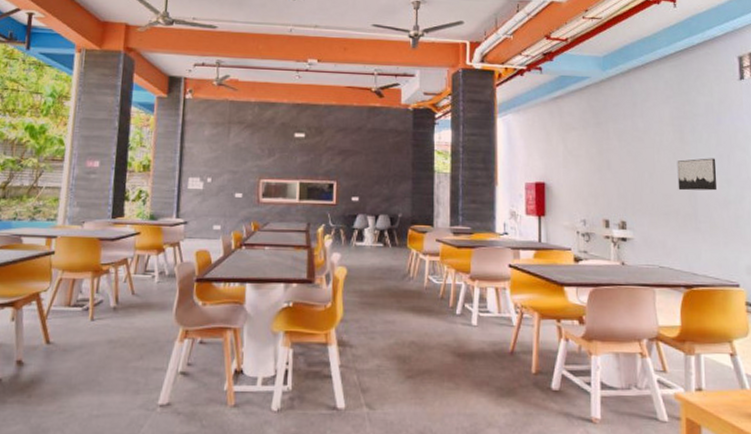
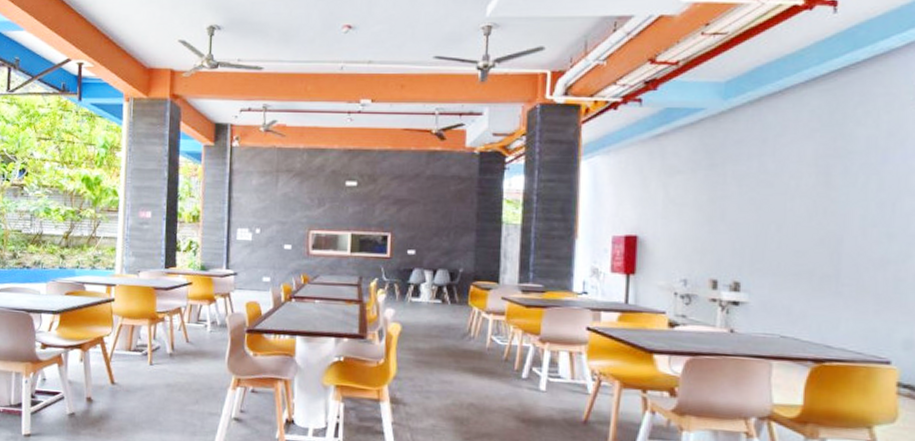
wall art: present [677,158,717,191] -> none [816,206,875,247]

